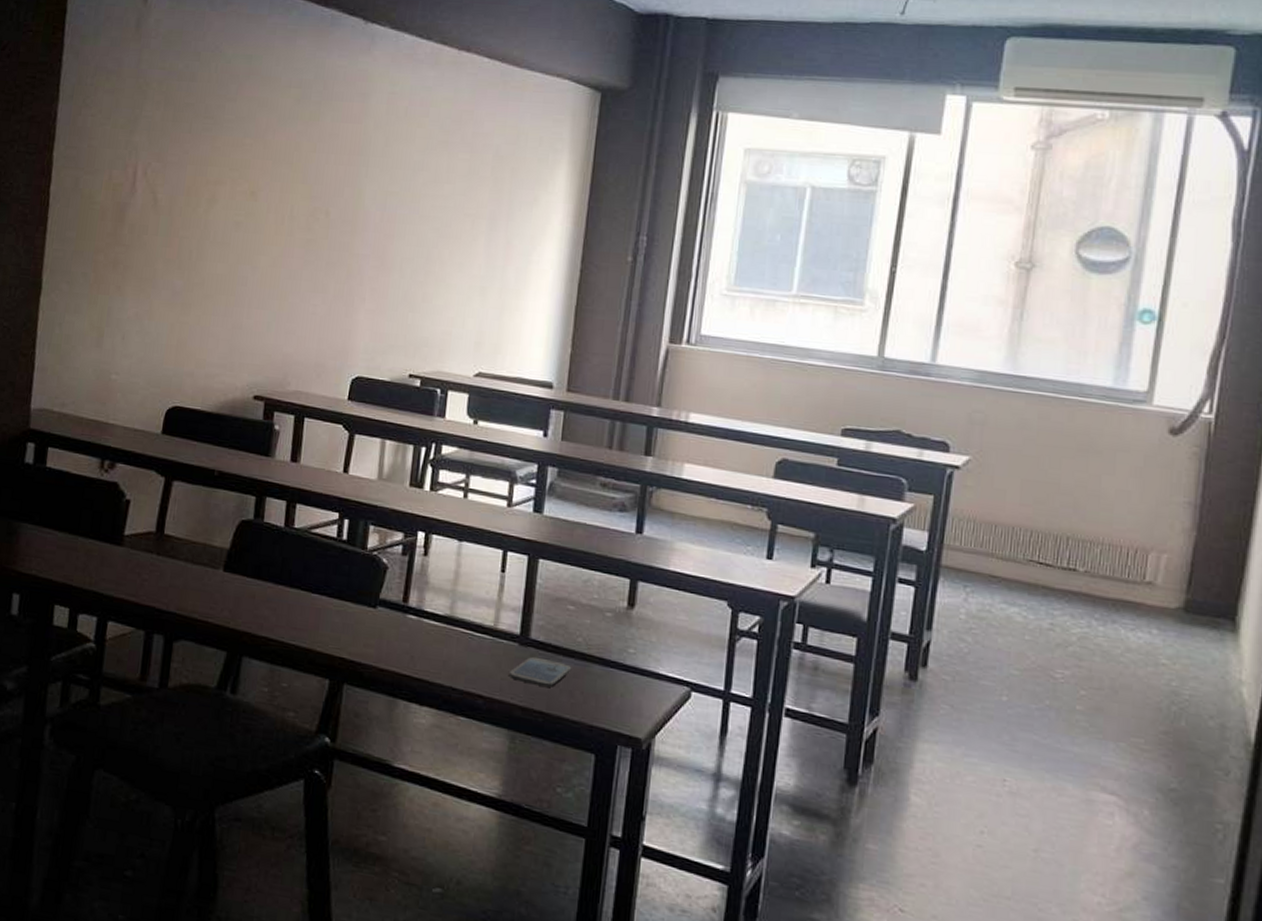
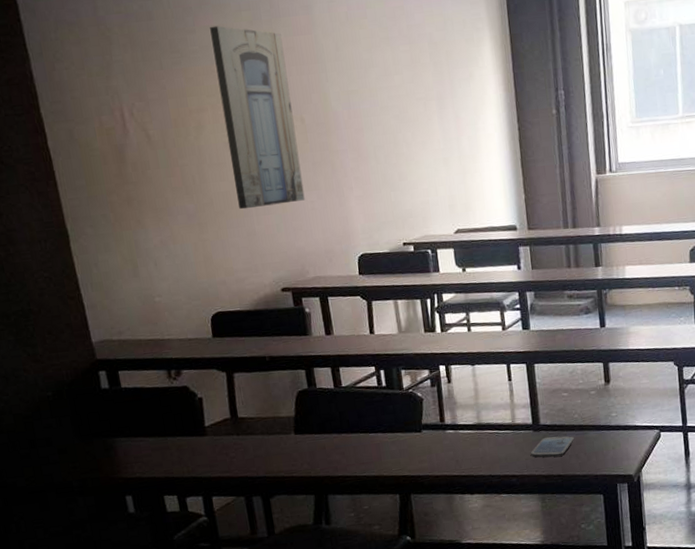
wall art: none [231,98,328,302] -> present [210,25,305,210]

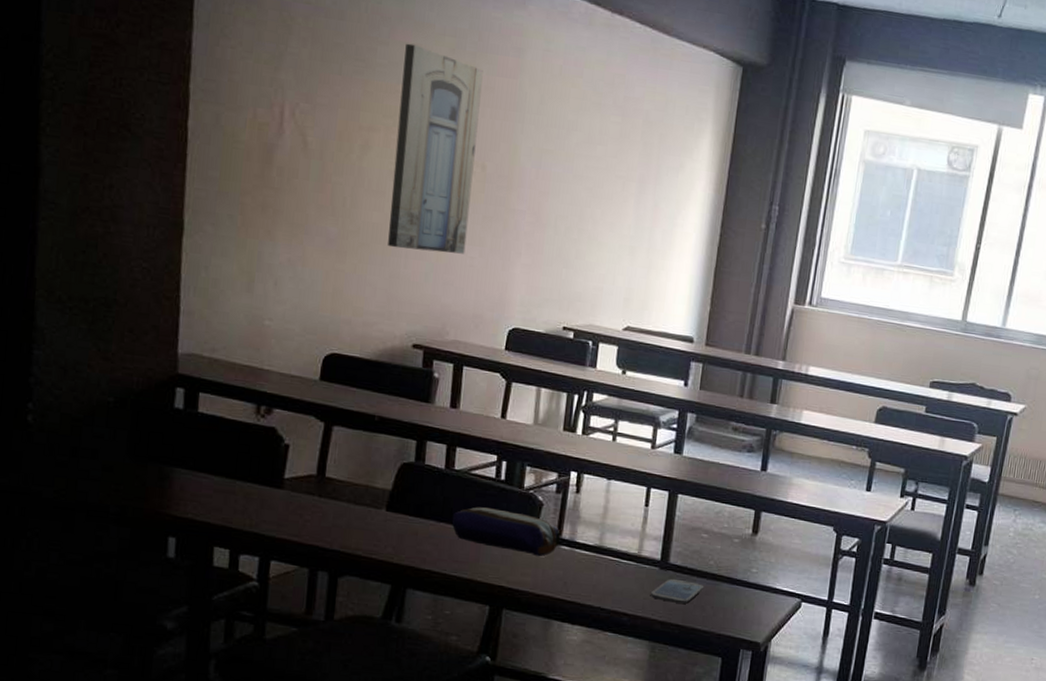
pencil case: none [350,411,445,445] -> present [451,507,560,557]

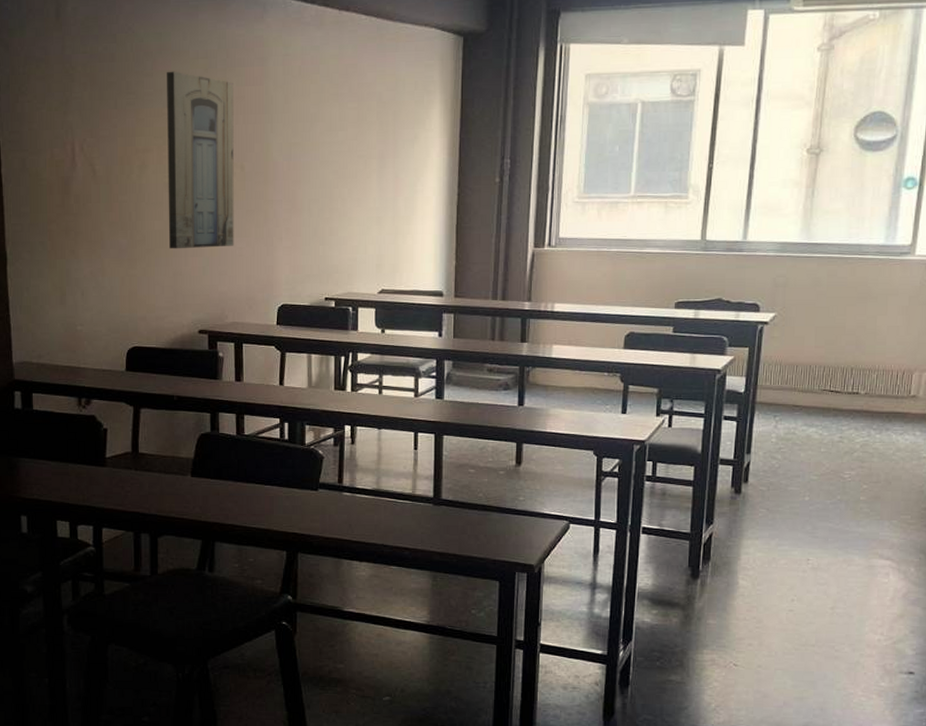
pencil case: present [451,507,560,557] -> none [247,465,341,504]
smartphone: present [651,578,704,604] -> none [428,512,476,534]

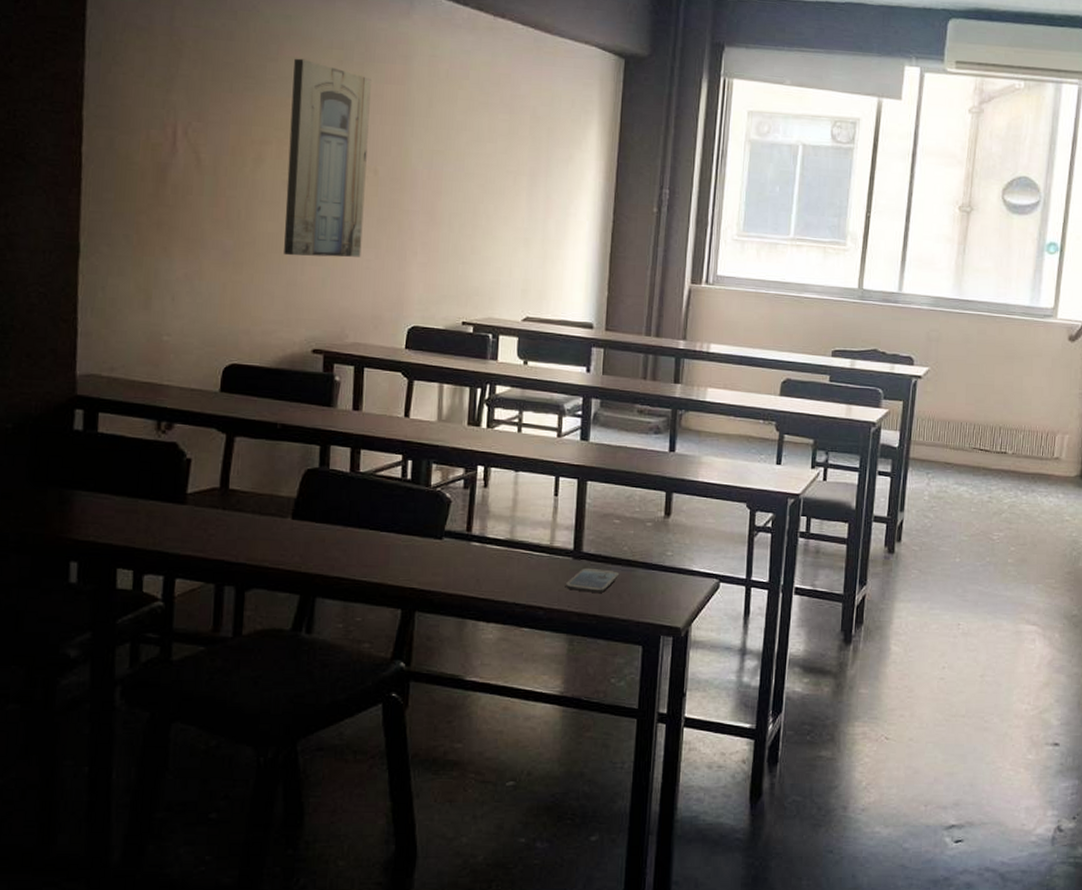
smartphone: none [428,512,476,534] -> present [566,567,620,593]

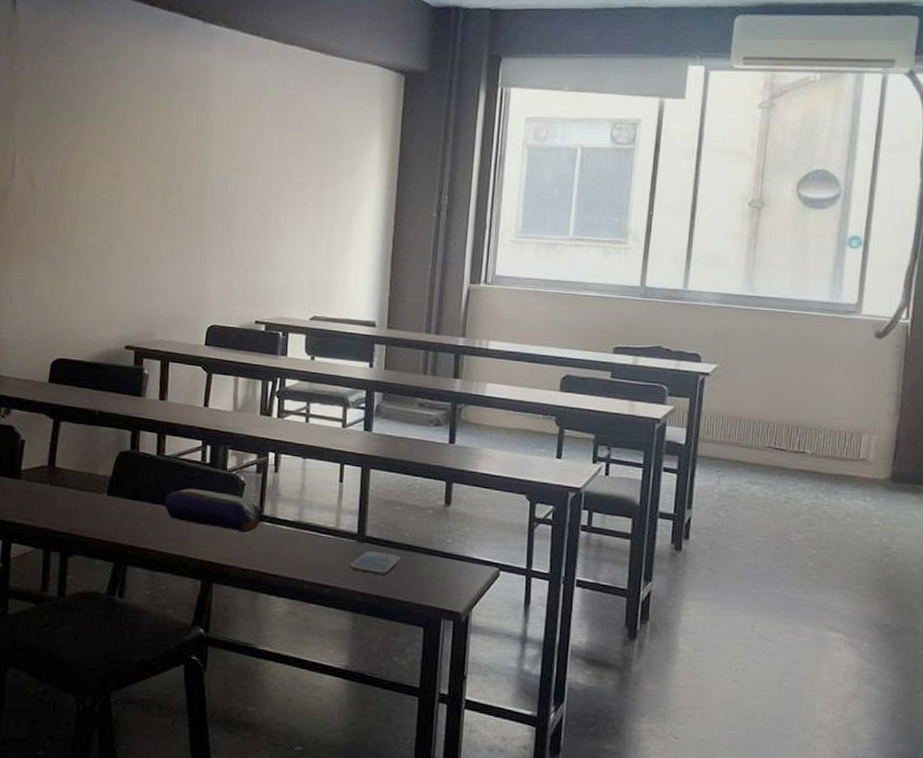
wall art: present [284,58,371,258] -> none [102,92,176,265]
pencil case: none [359,508,470,556] -> present [164,488,262,534]

